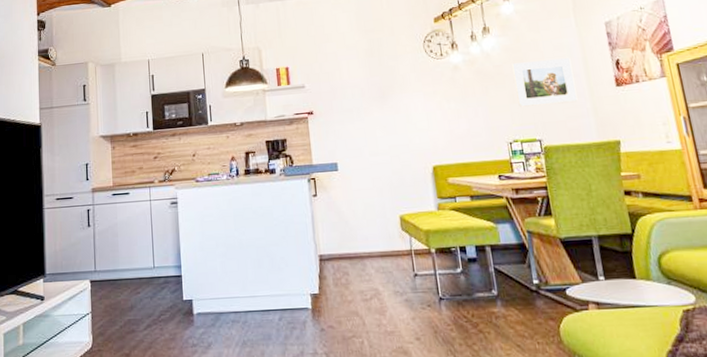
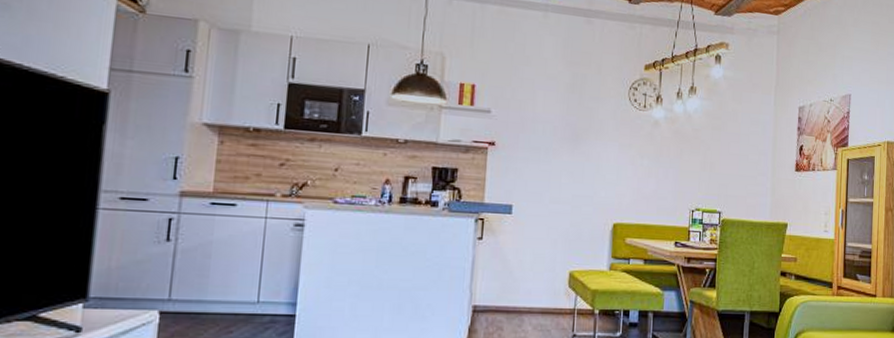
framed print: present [512,58,578,107] -> none [708,130,763,180]

